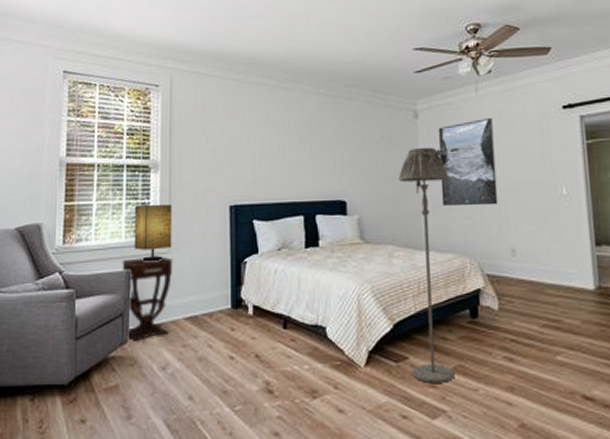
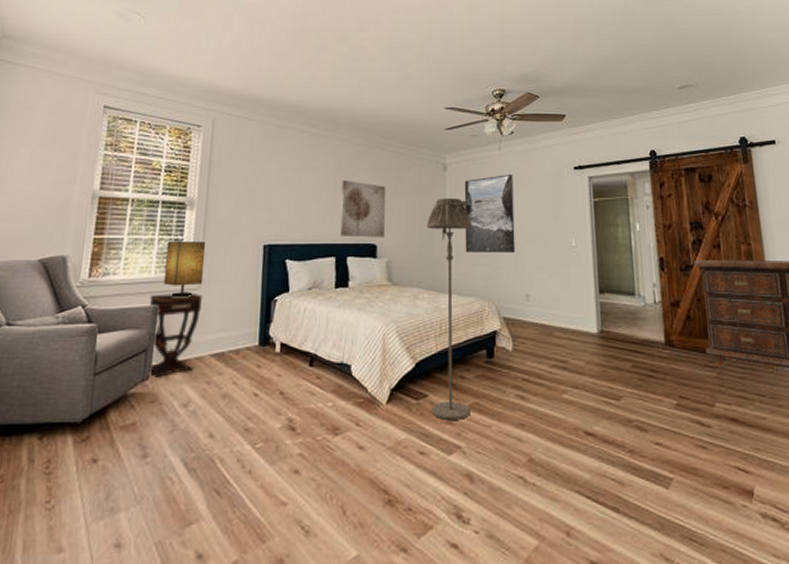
wall art: none [306,133,354,195] -> present [340,179,385,238]

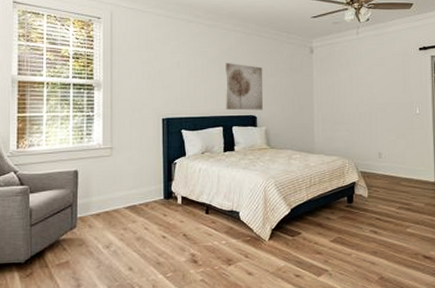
side table: present [148,293,203,377] -> none [70,159,115,226]
table lamp: present [163,240,206,297] -> none [80,116,114,162]
floor lamp: present [427,197,473,420] -> none [297,75,336,251]
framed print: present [464,175,516,254] -> none [328,55,371,121]

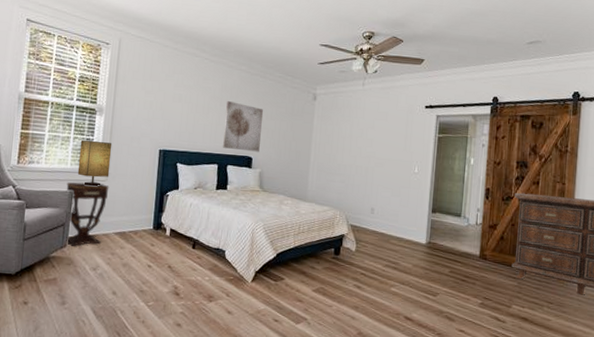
side table: none [70,159,115,226] -> present [66,182,110,246]
table lamp: none [80,116,114,162] -> present [77,139,113,186]

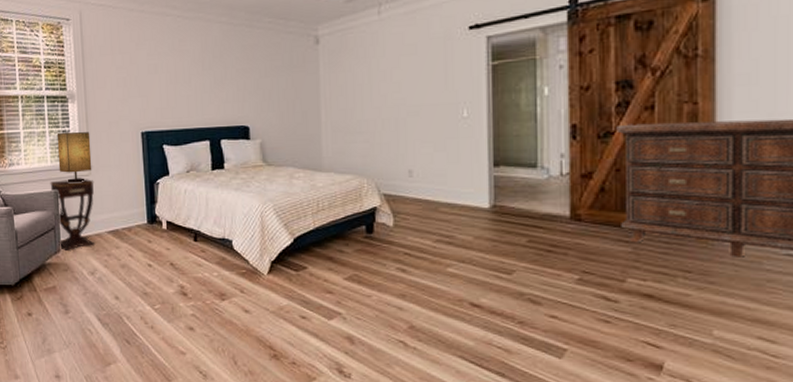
wall art: present [223,100,263,152] -> none [210,62,257,120]

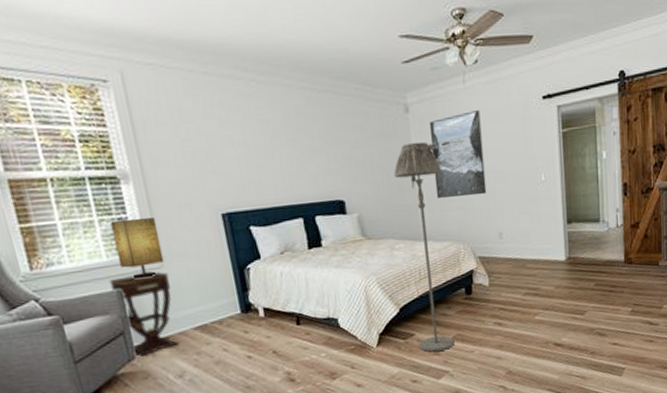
floor lamp: none [300,72,350,289] -> present [394,141,454,352]
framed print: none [339,42,397,130] -> present [429,110,487,198]

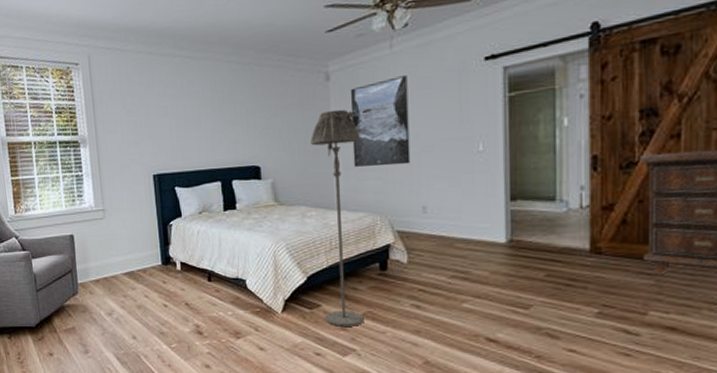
table lamp: present [109,218,164,278] -> none [70,175,106,226]
side table: present [109,272,179,356] -> none [65,222,111,292]

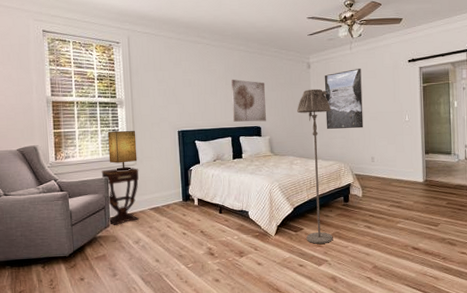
side table: none [65,222,111,292] -> present [101,168,139,225]
table lamp: none [70,175,106,226] -> present [107,130,137,171]
wall art: none [219,102,267,161] -> present [231,79,266,122]

